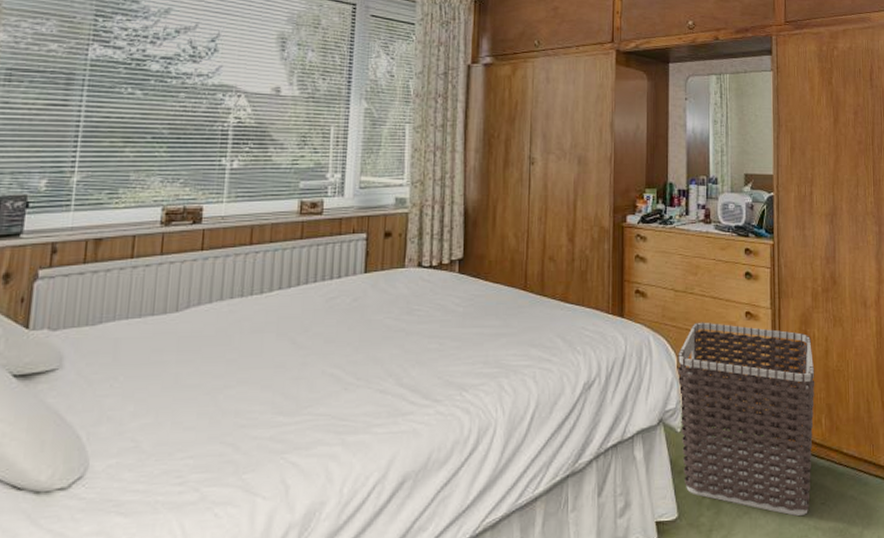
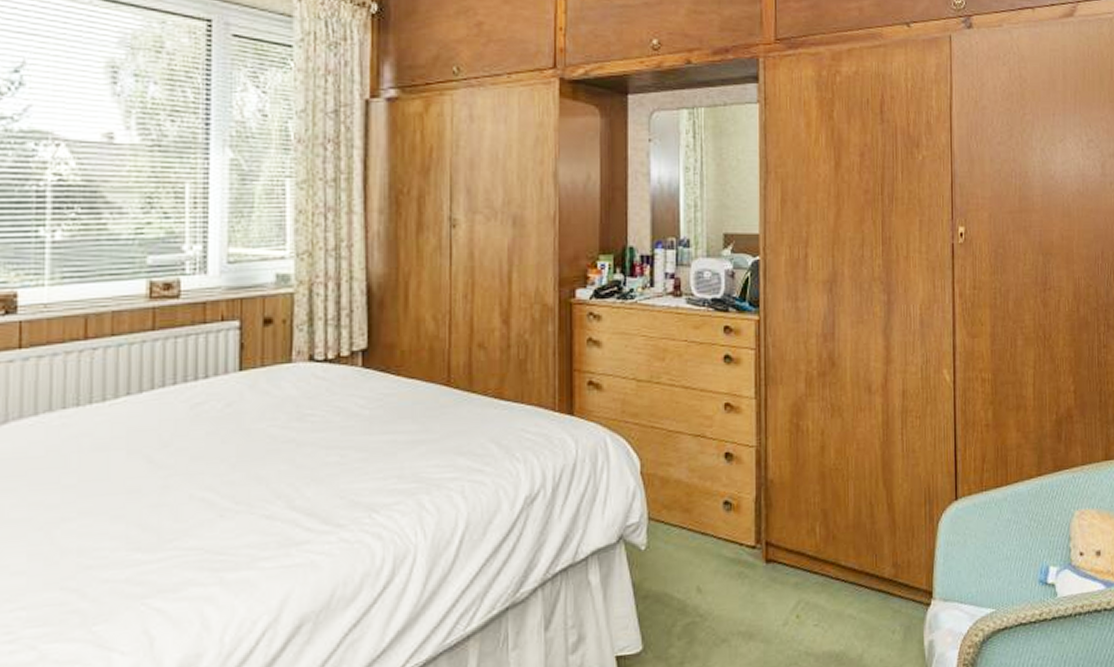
clothes hamper: present [678,322,815,517] -> none [642,417,808,642]

